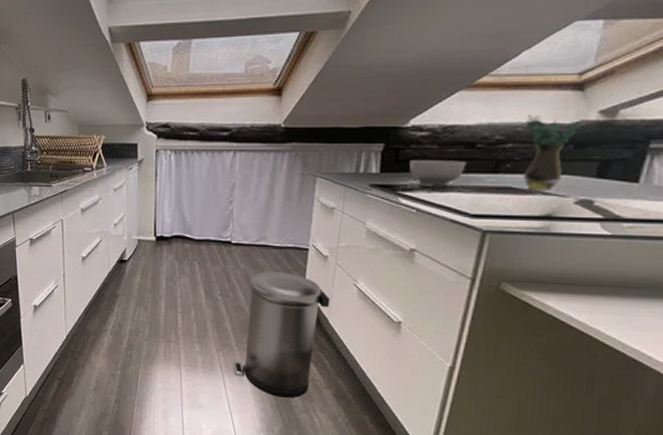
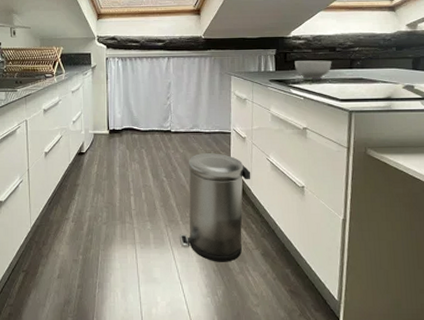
vase: present [523,114,583,190] -> none [364,27,398,79]

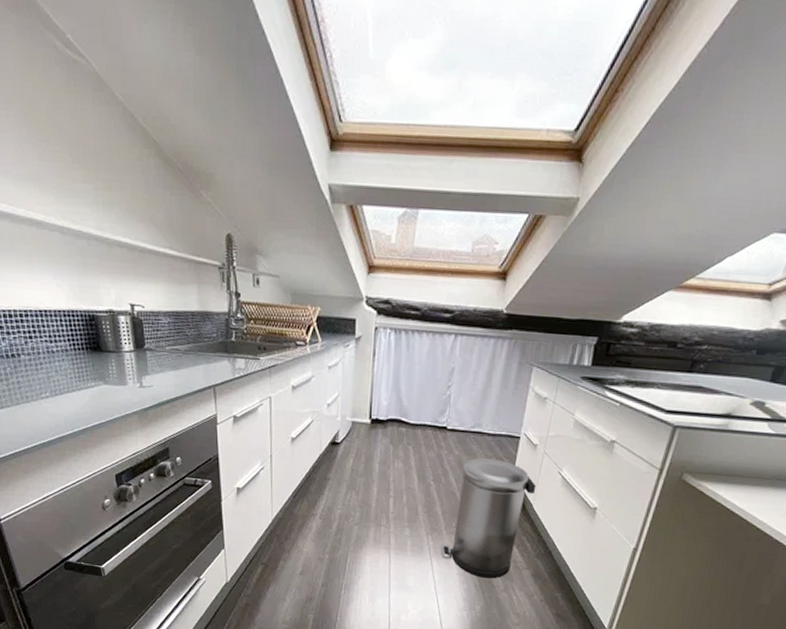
bowl: present [294,60,332,79] -> none [617,355,668,381]

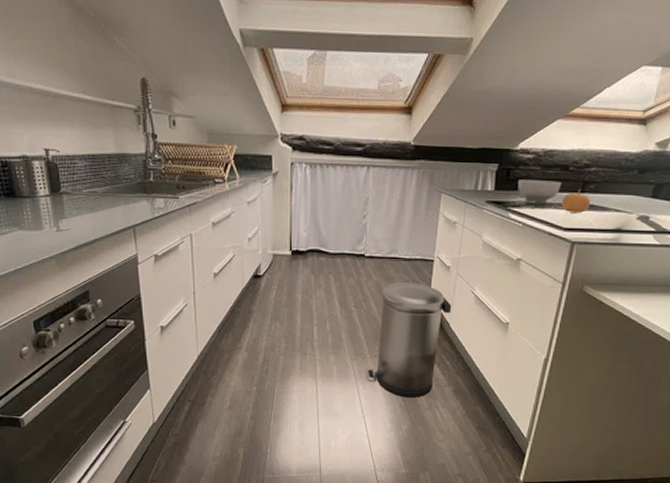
bowl: none [617,355,668,381] -> present [518,180,562,202]
fruit: none [665,368,699,395] -> present [561,188,590,214]

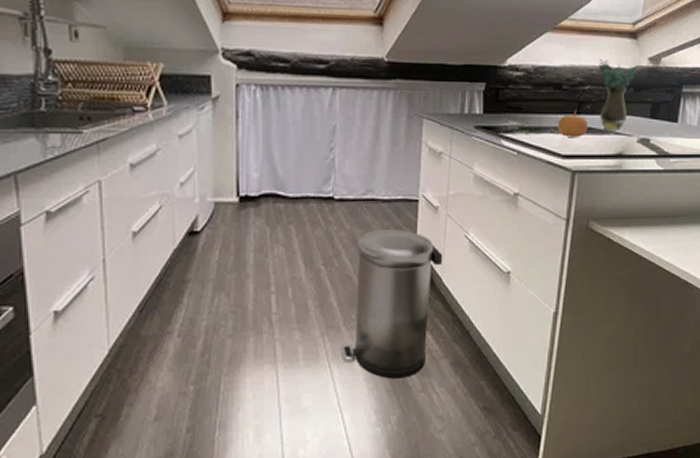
bowl: present [518,180,562,202] -> none [509,101,556,126]
vase: none [602,143,645,207] -> present [598,58,638,130]

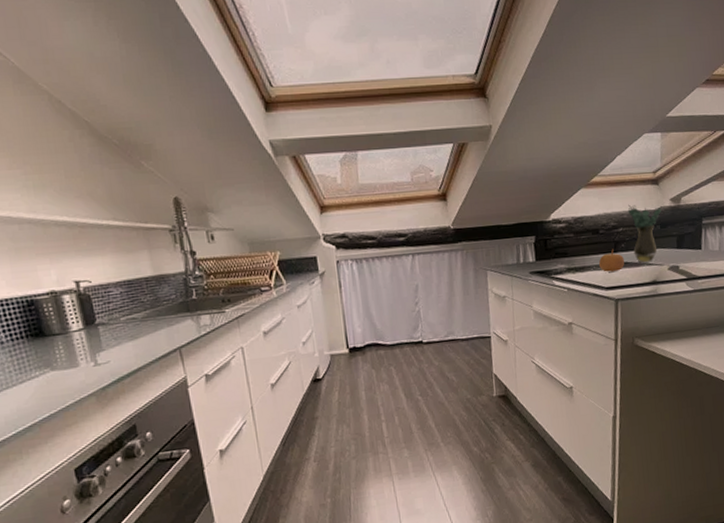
pedal bin: present [340,229,443,379] -> none [441,361,516,482]

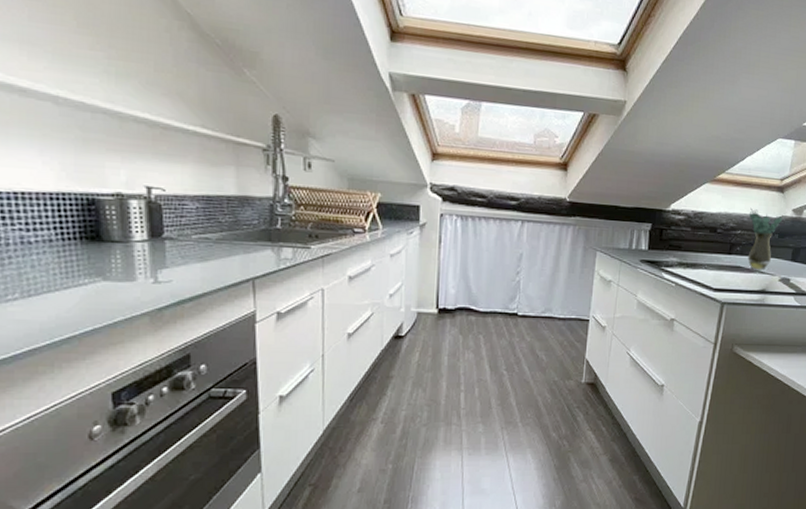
fruit: present [598,249,624,273] -> none [711,250,737,275]

